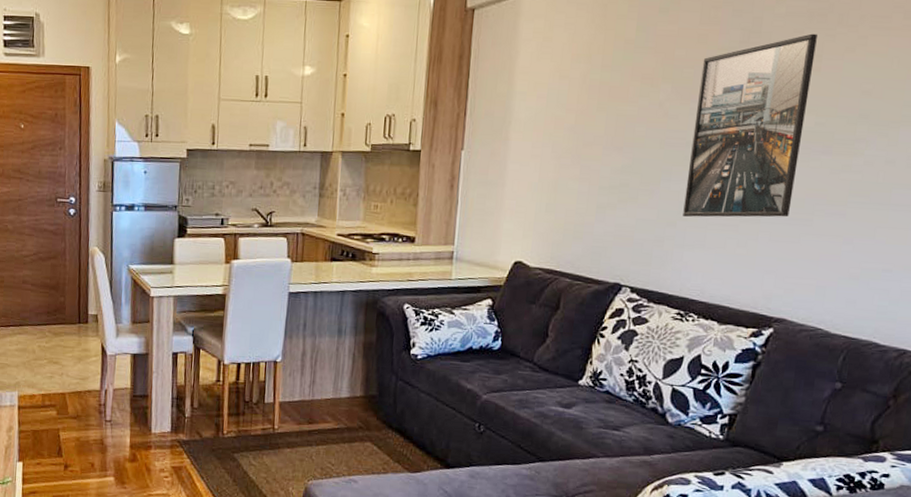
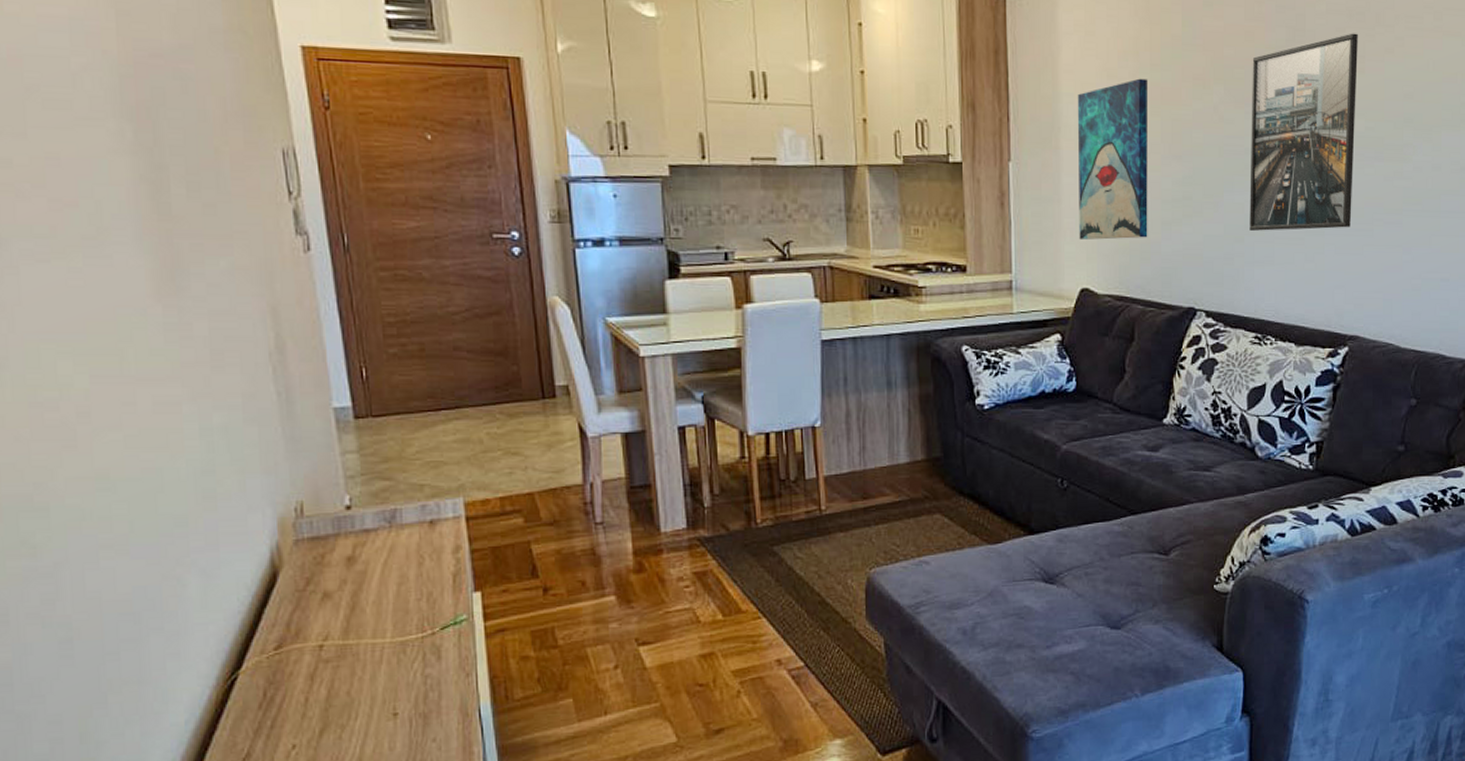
wall art: none [518,78,597,220] -> present [1077,78,1148,241]

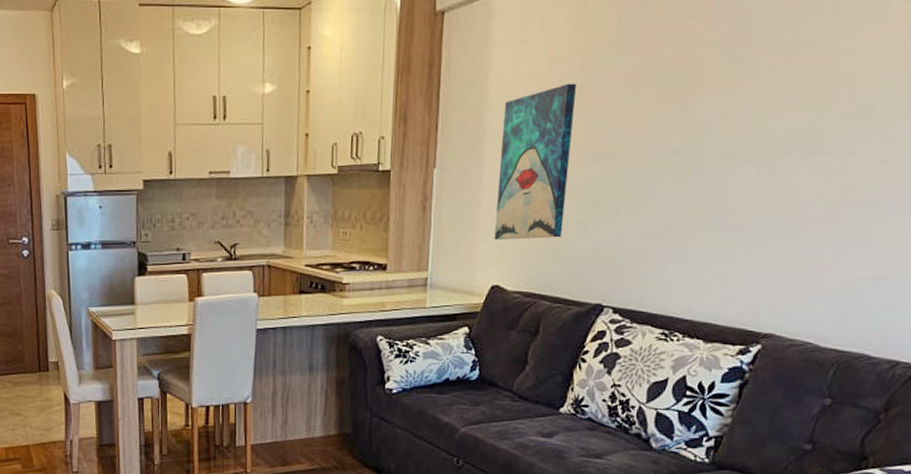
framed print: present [1249,33,1358,231] -> none [667,23,811,230]

